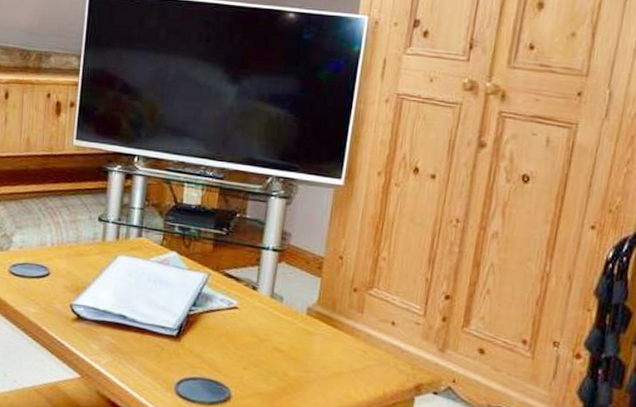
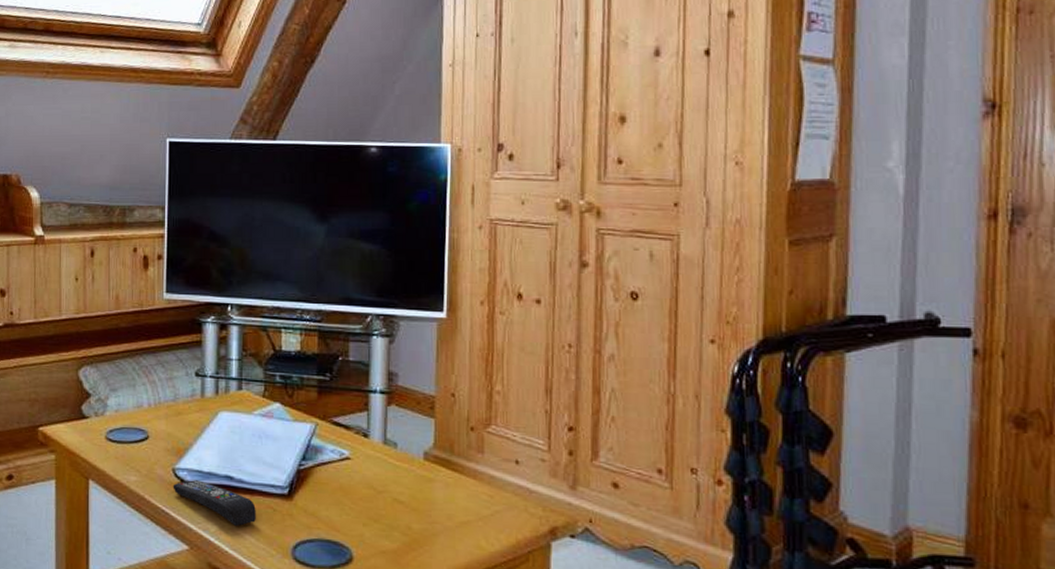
remote control: none [69,316,146,361] -> present [173,480,256,526]

